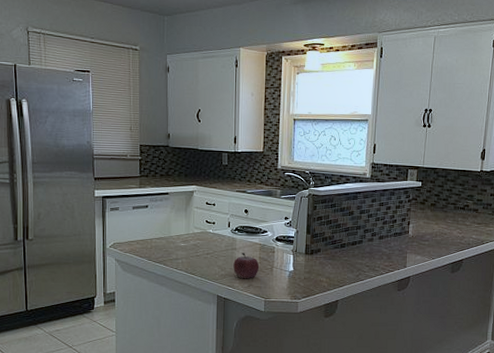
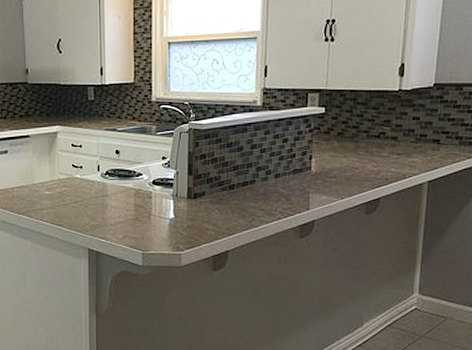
fruit: present [233,252,260,279] -> none [105,199,135,230]

